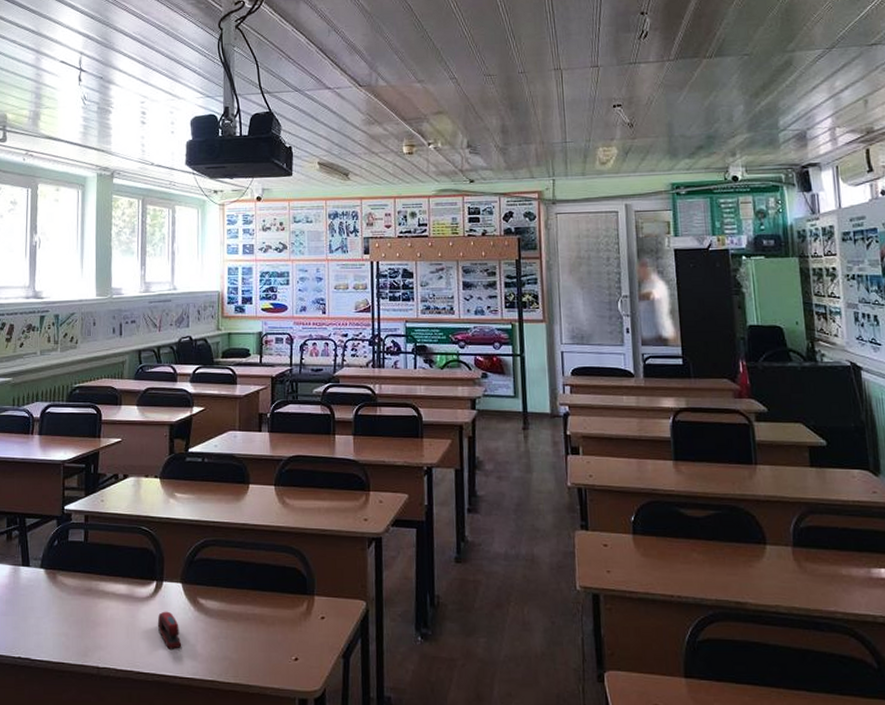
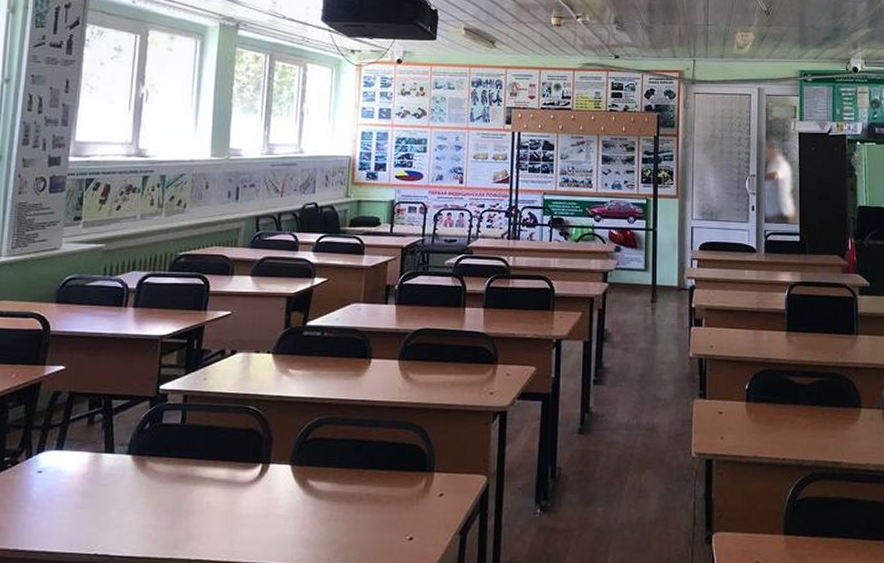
stapler: present [157,611,182,649] -> none [260,495,287,536]

